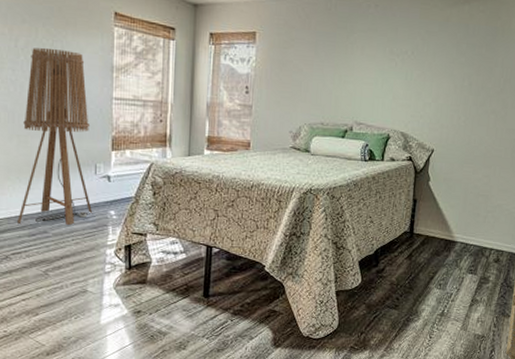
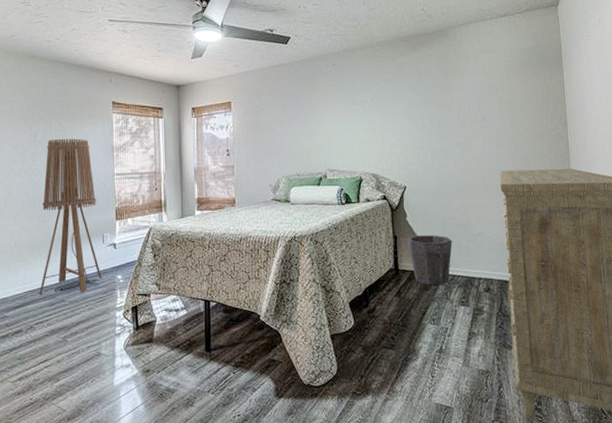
waste bin: none [426,200,471,252] -> present [407,234,452,285]

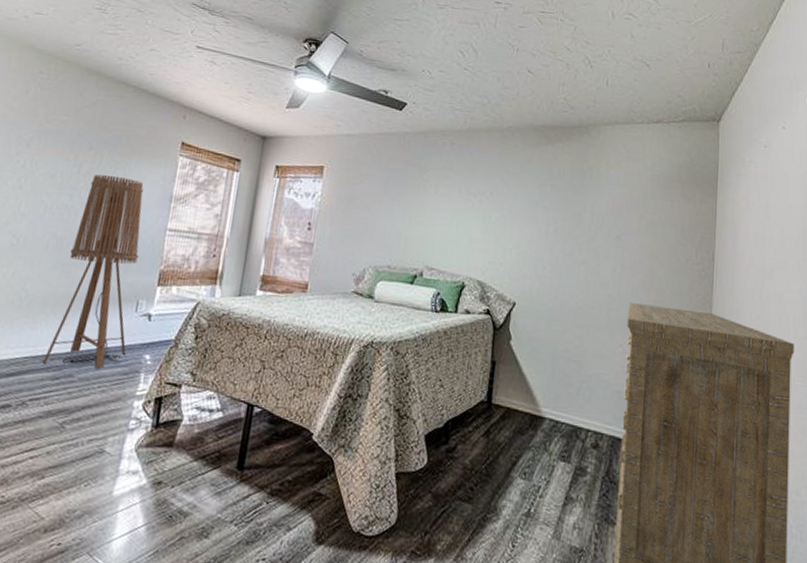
waste bin: present [407,234,452,285] -> none [507,363,561,431]

